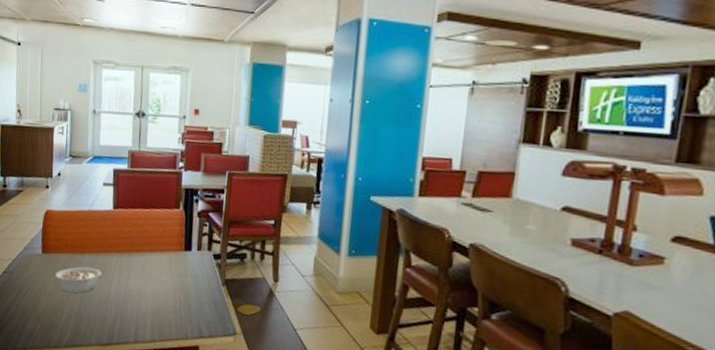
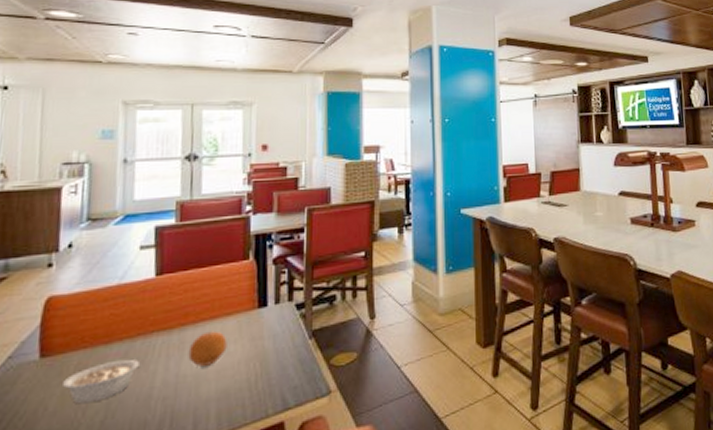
fruit: none [133,260,161,288] -> present [188,331,227,367]

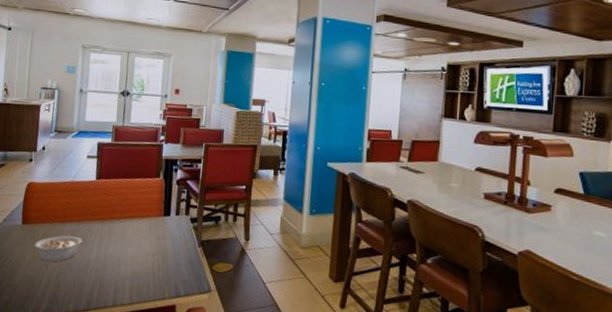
fruit: present [188,331,227,367] -> none [114,227,141,252]

